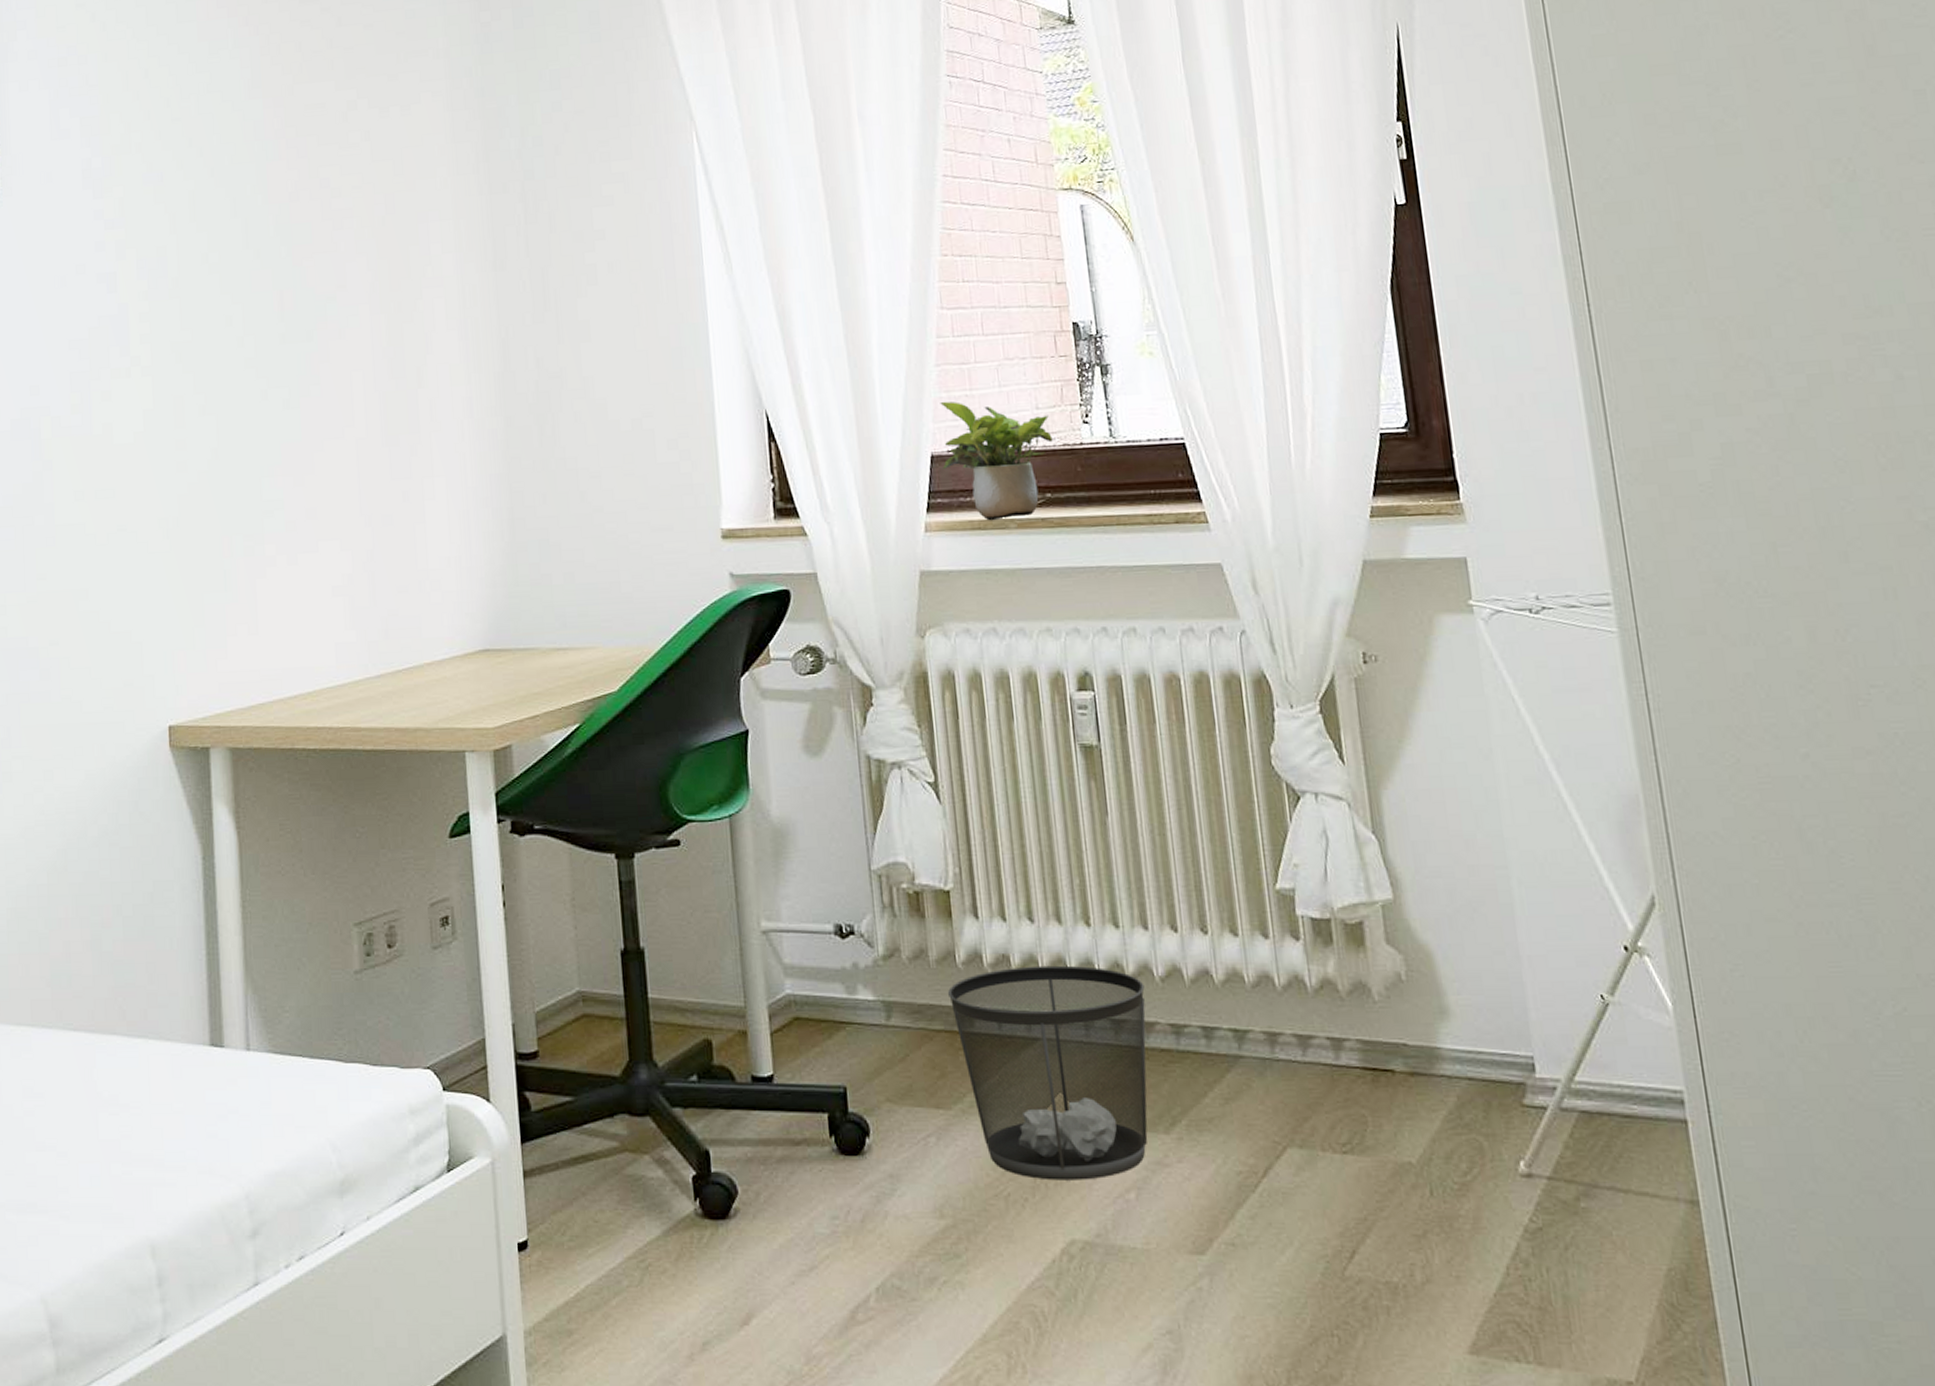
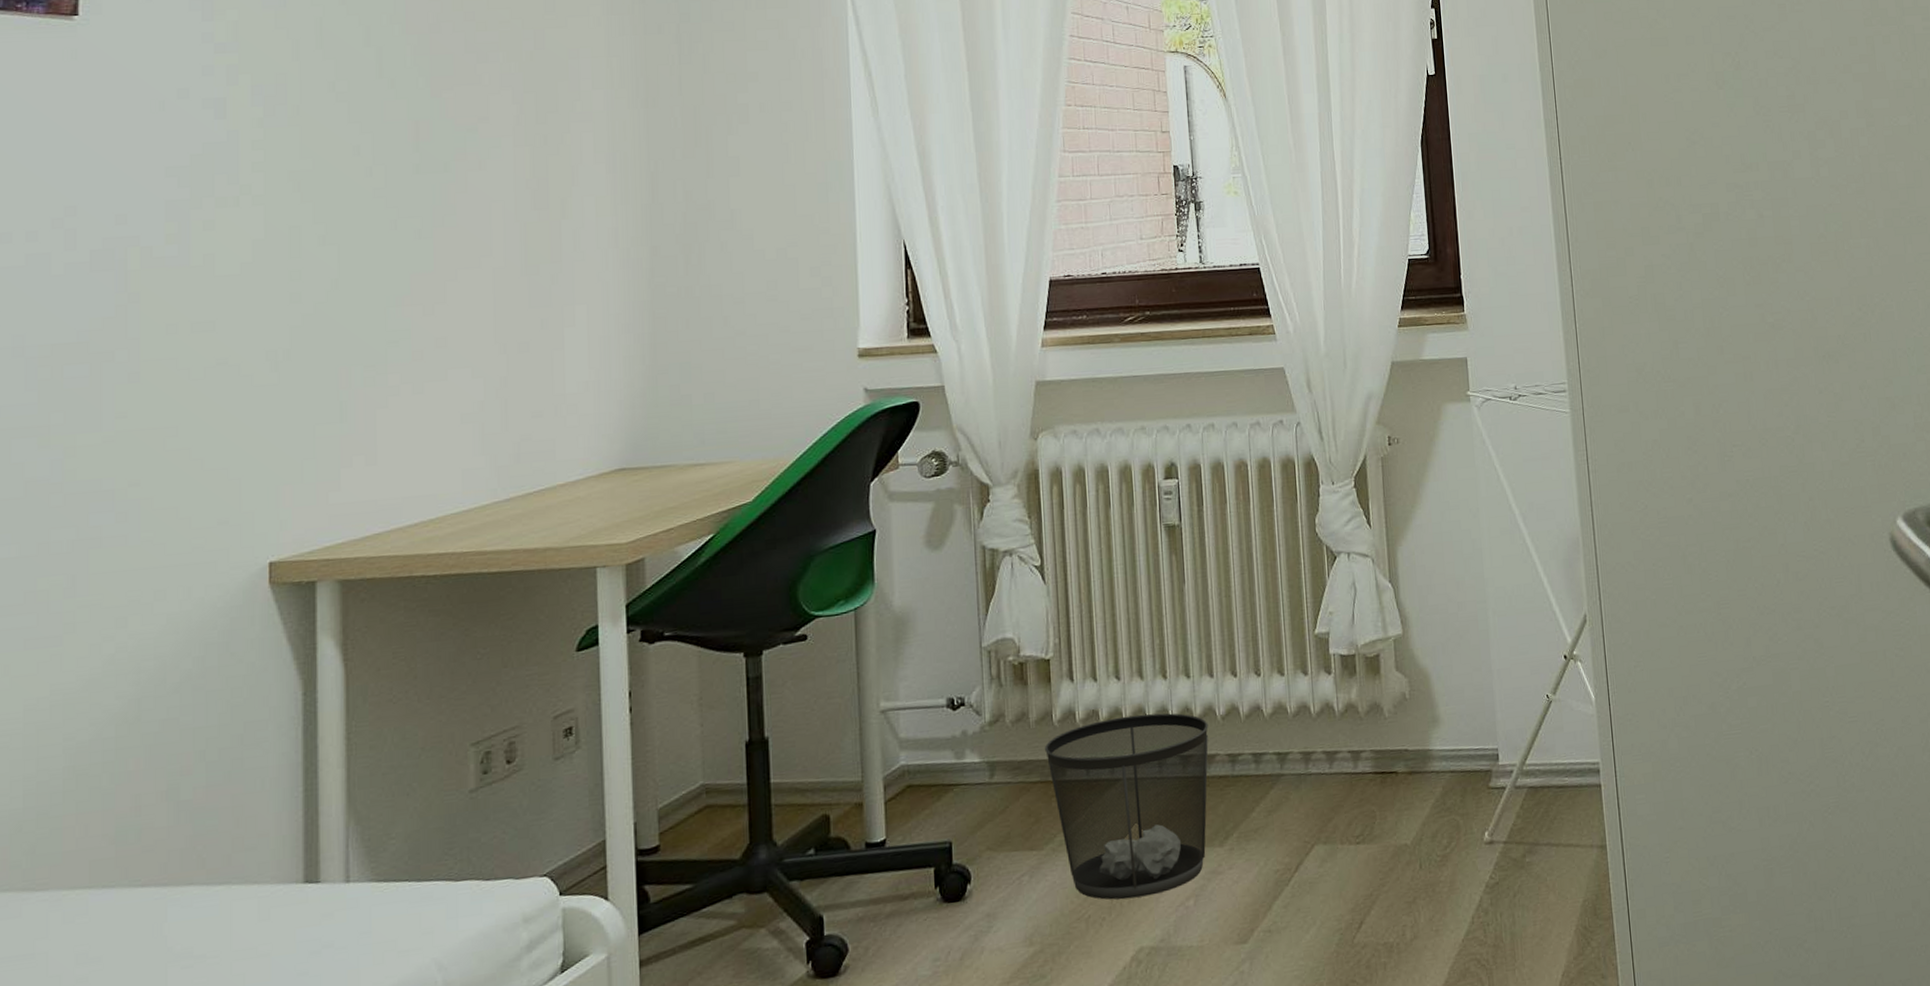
potted plant: present [940,401,1053,521] -> none [1059,232,1153,336]

